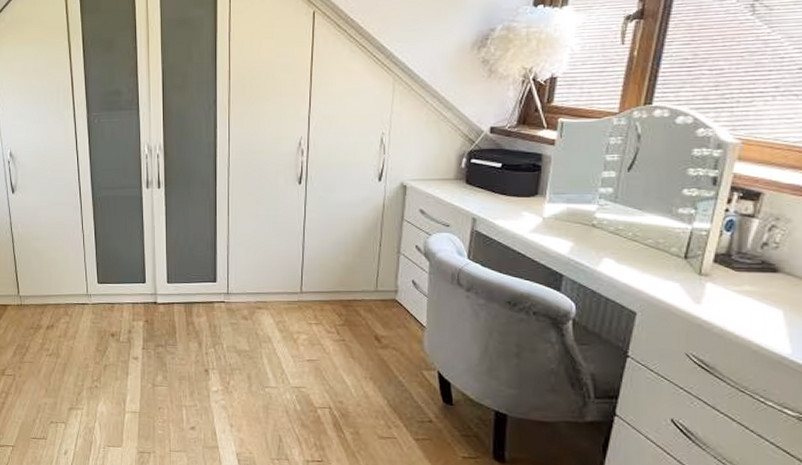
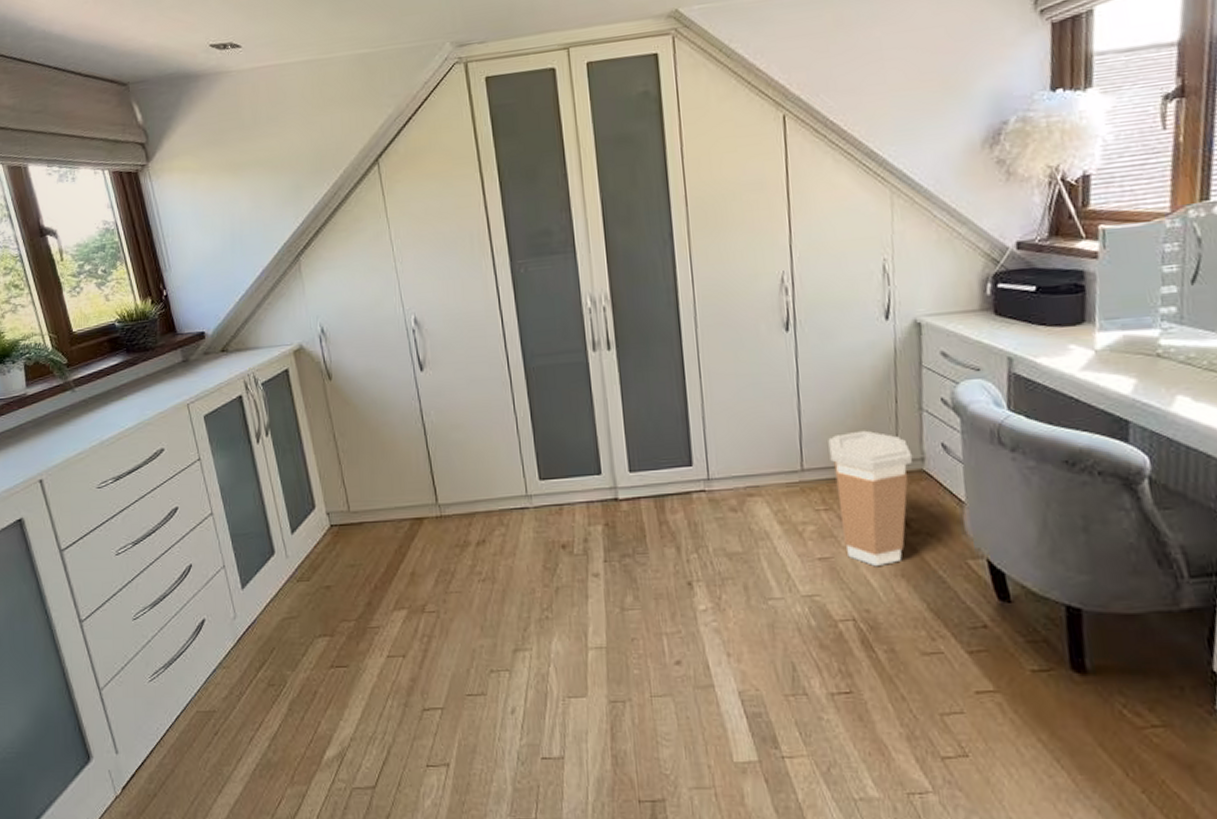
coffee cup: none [324,265,389,370] -> present [828,430,913,567]

